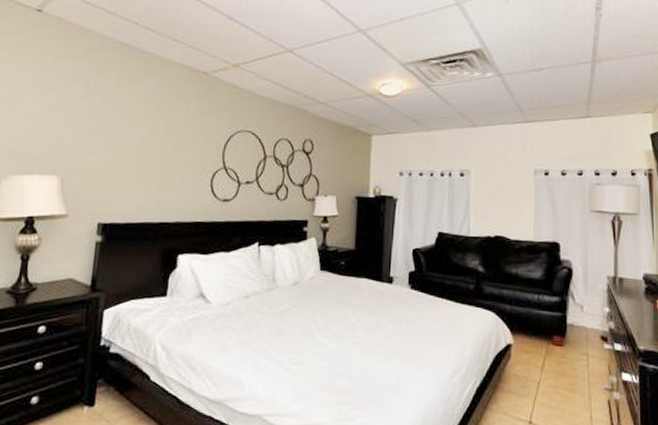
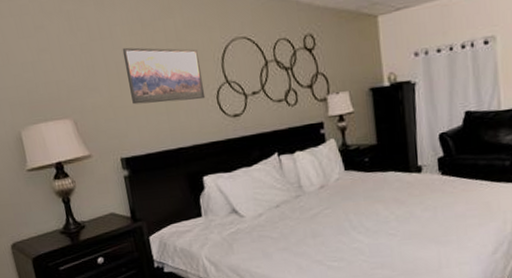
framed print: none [126,119,203,180] -> present [122,47,206,105]

